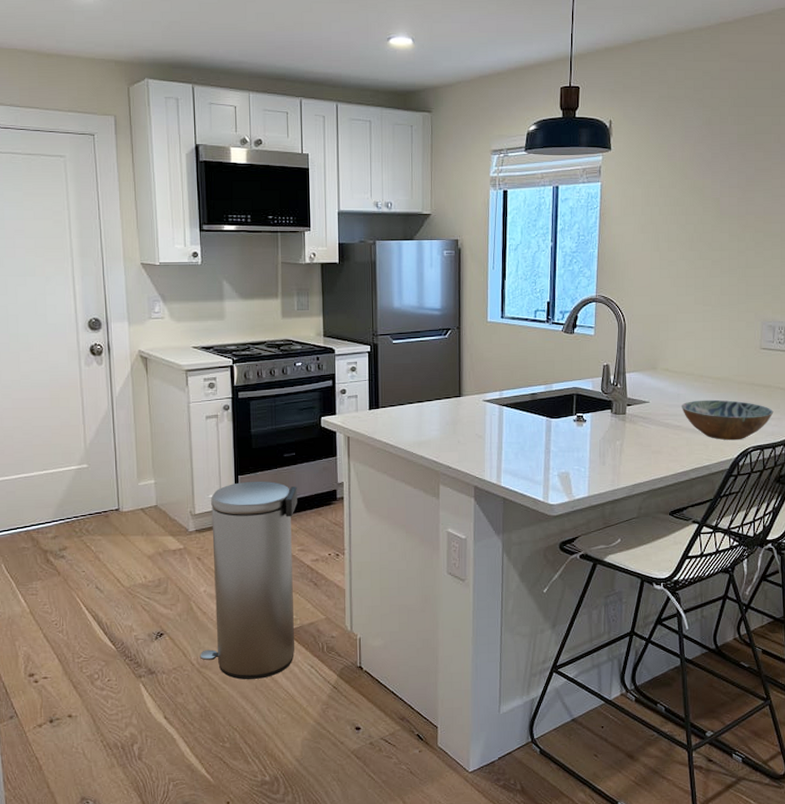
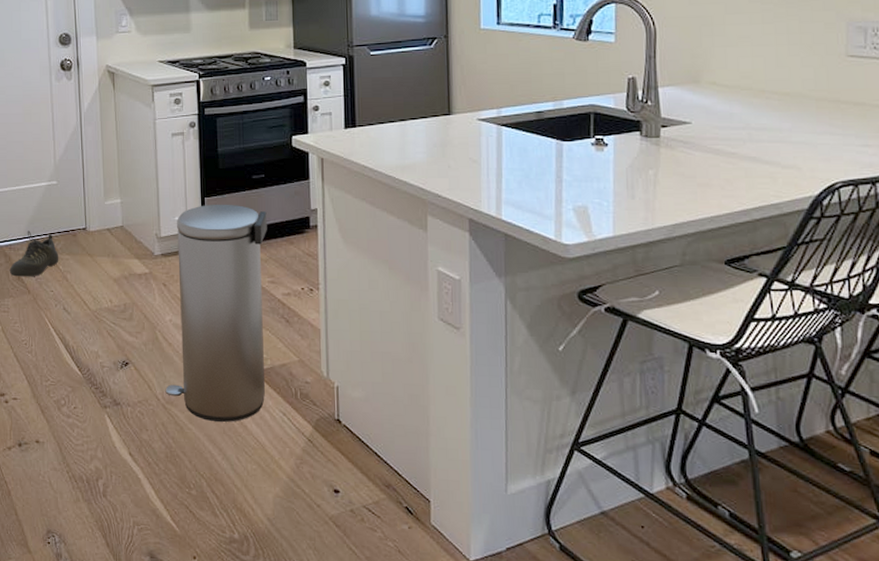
shoe: none [37,514,91,560] -> present [9,230,59,277]
bowl: present [681,399,774,441] -> none [735,120,871,173]

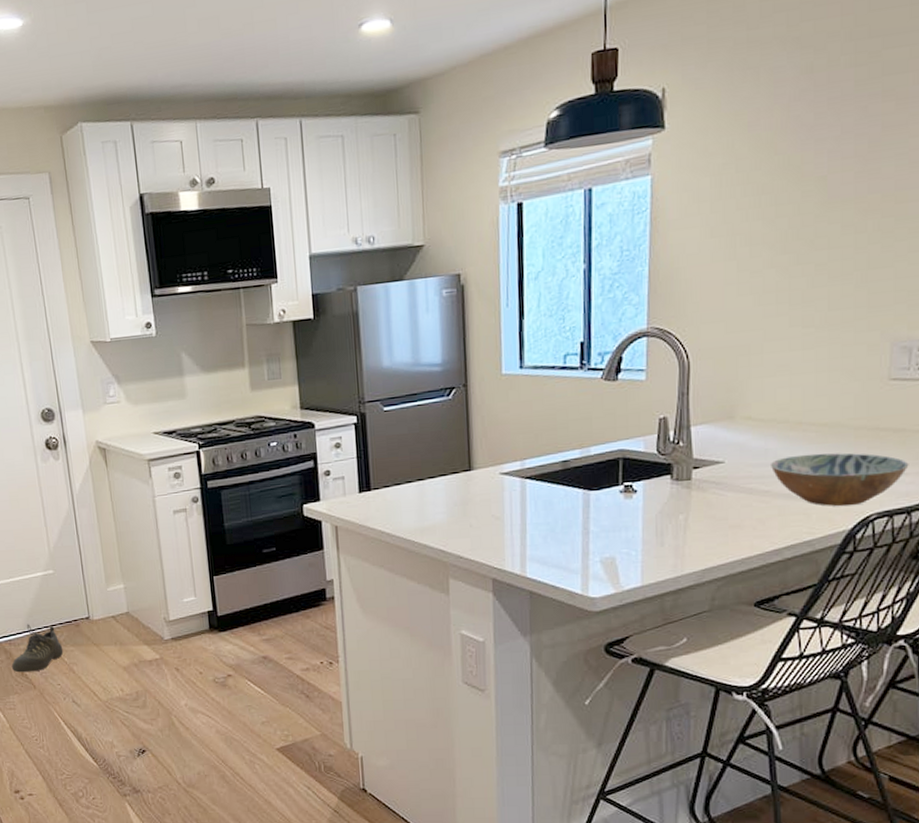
pedal bin: present [165,204,267,422] -> none [185,581,288,800]
bowl: none [735,120,871,173] -> present [769,452,909,507]

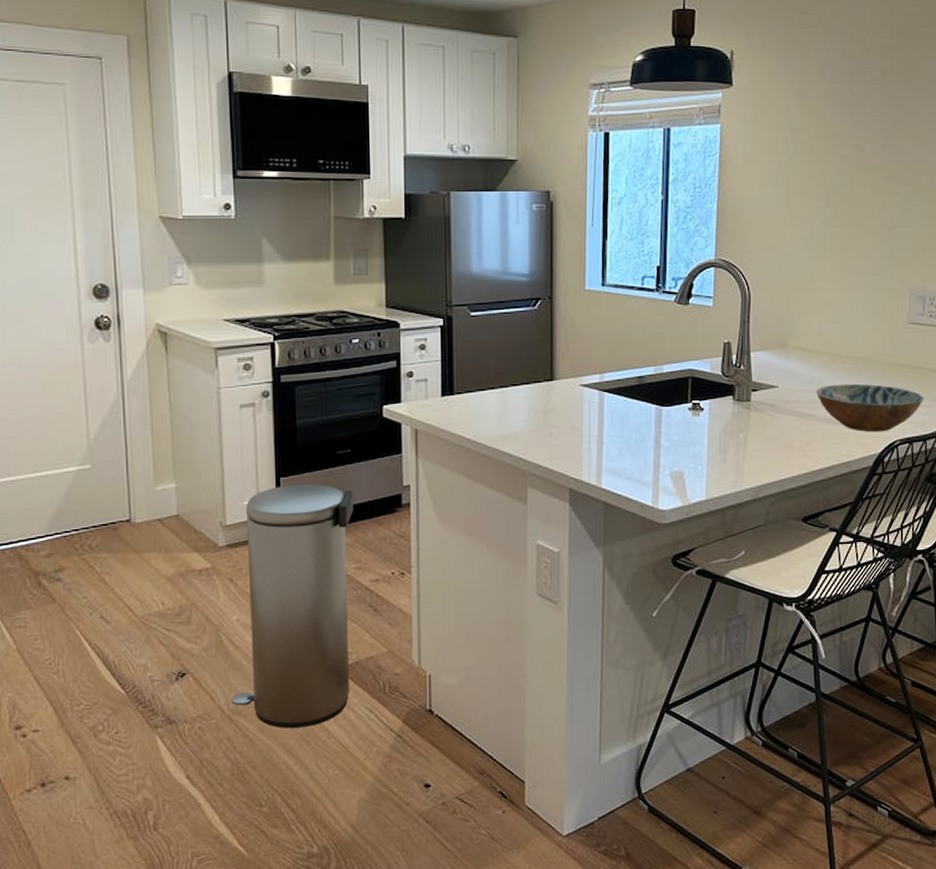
shoe: present [11,624,64,673] -> none [26,526,95,584]
pedal bin: none [185,581,288,800] -> present [231,484,353,728]

